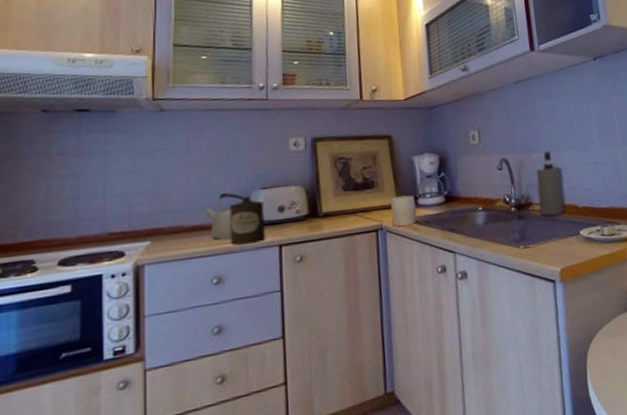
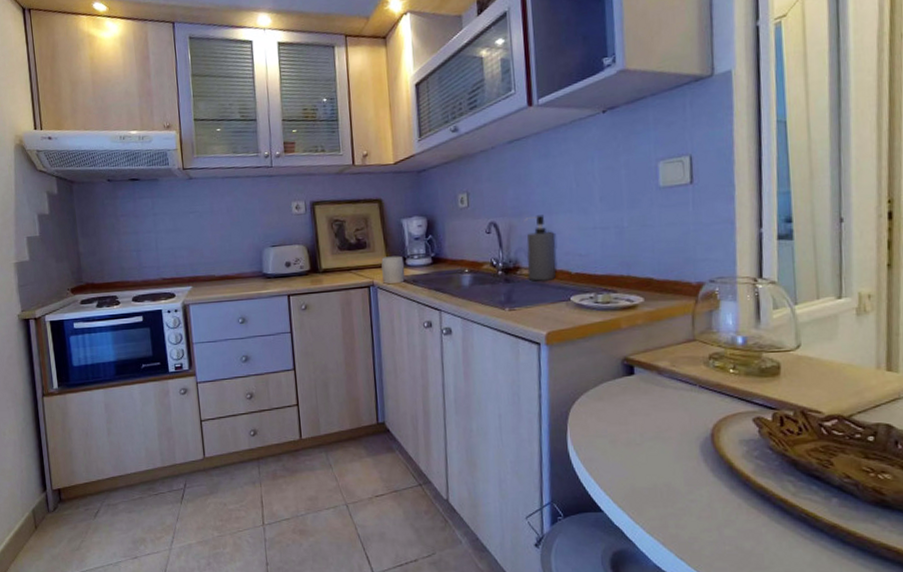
kettle: present [203,193,244,241] -> none [228,249,258,289]
canister: present [230,196,265,245] -> none [247,252,277,293]

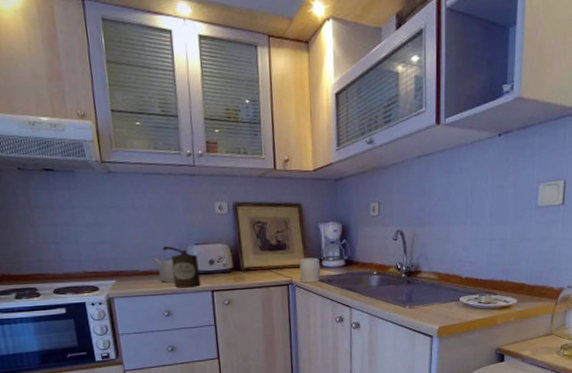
kettle: none [228,249,258,289] -> present [151,246,182,284]
canister: none [247,252,277,293] -> present [171,249,201,288]
soap dispenser: present [522,215,556,281] -> none [424,225,451,284]

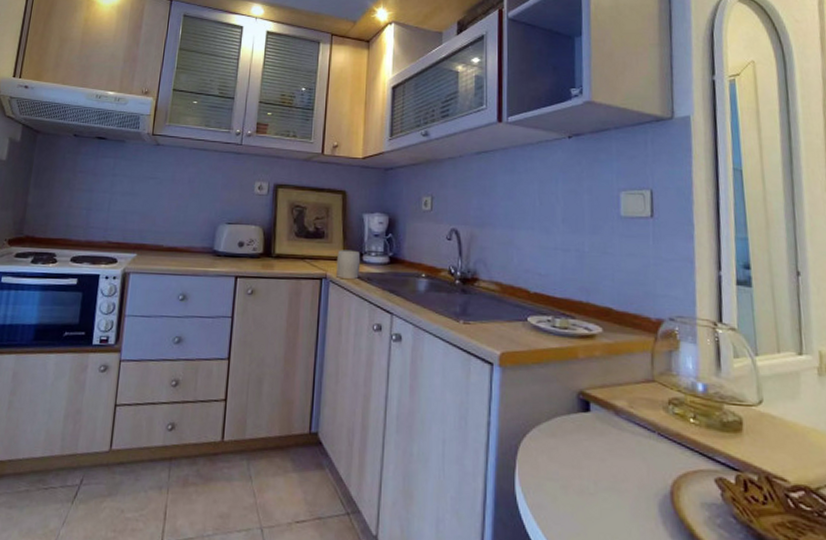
kettle: present [151,246,182,284] -> none [179,223,212,264]
canister: present [171,249,201,288] -> none [197,228,227,271]

